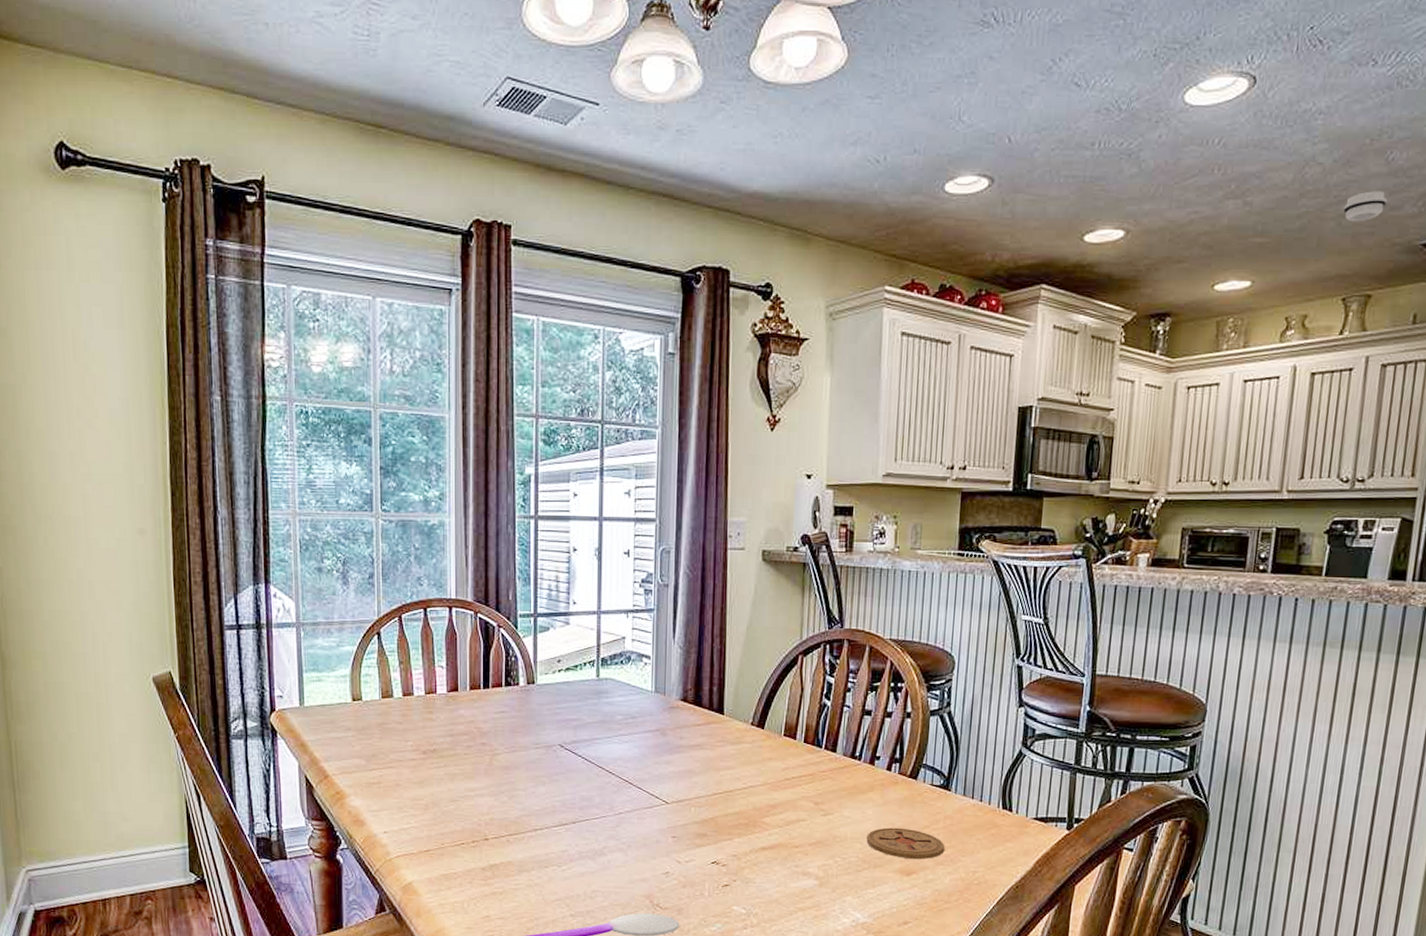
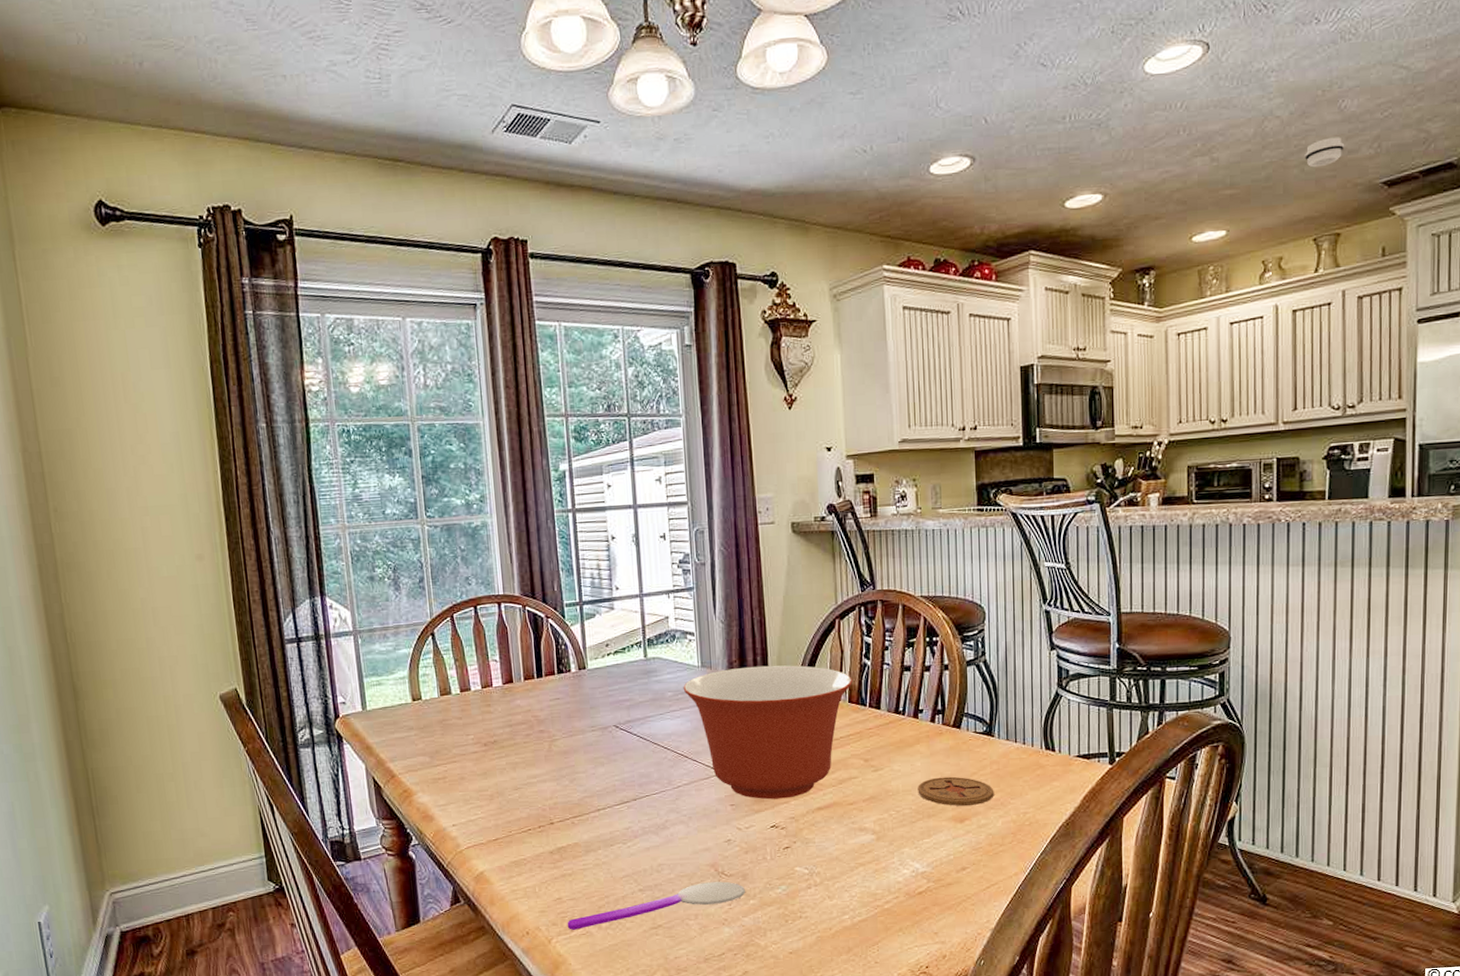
mixing bowl: none [634,696,810,835] -> present [683,665,852,800]

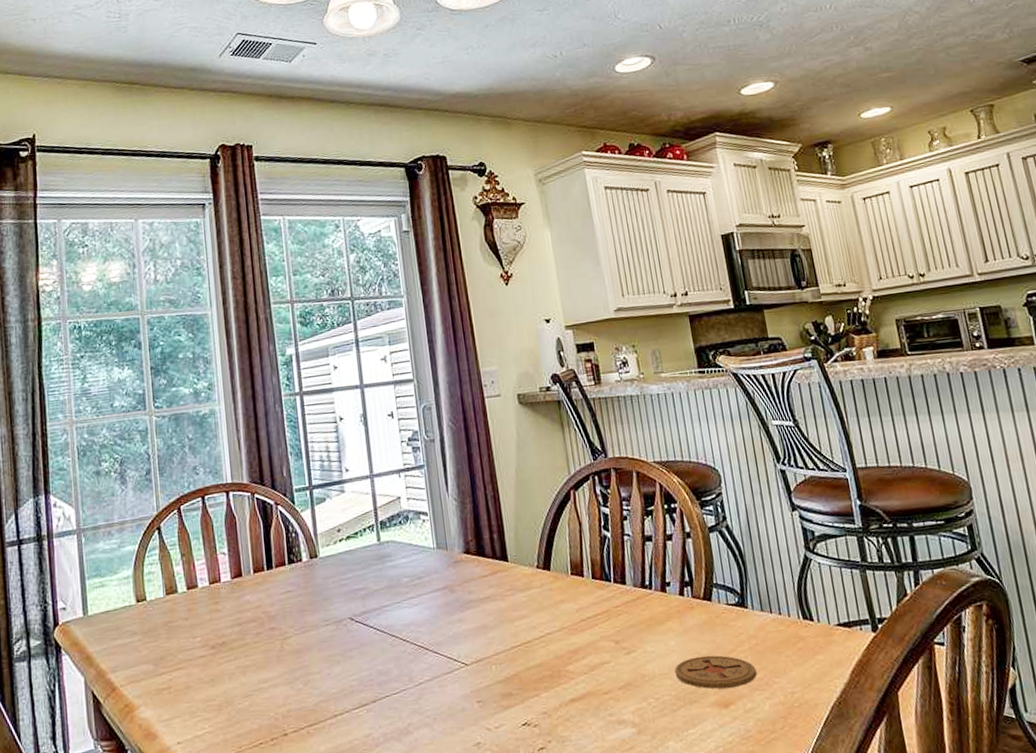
mixing bowl: present [683,665,852,800] -> none [419,541,594,693]
smoke detector: present [1305,137,1345,168] -> none [947,25,981,52]

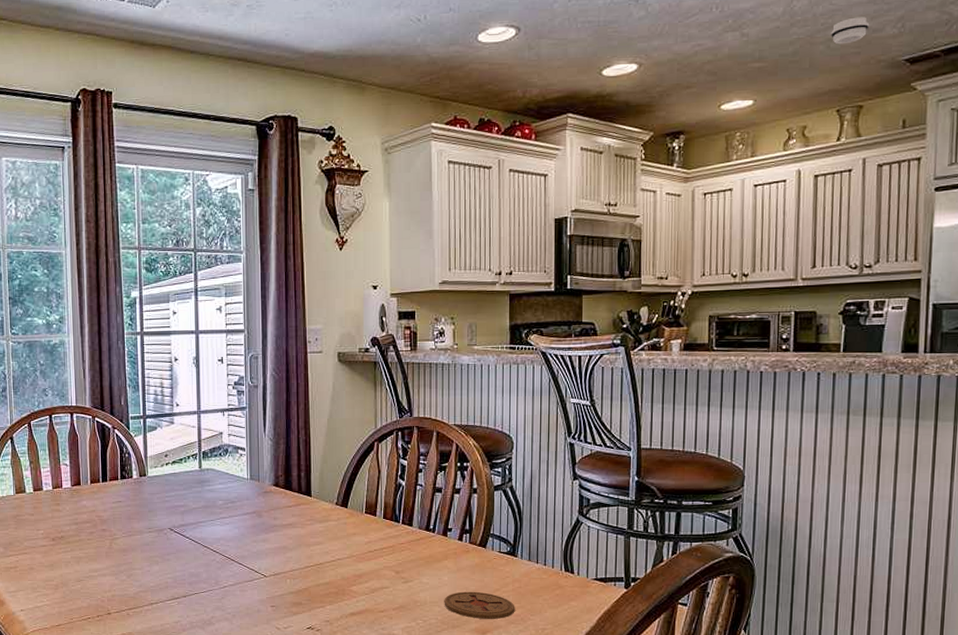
smoke detector: none [947,25,981,52] -> present [831,17,870,45]

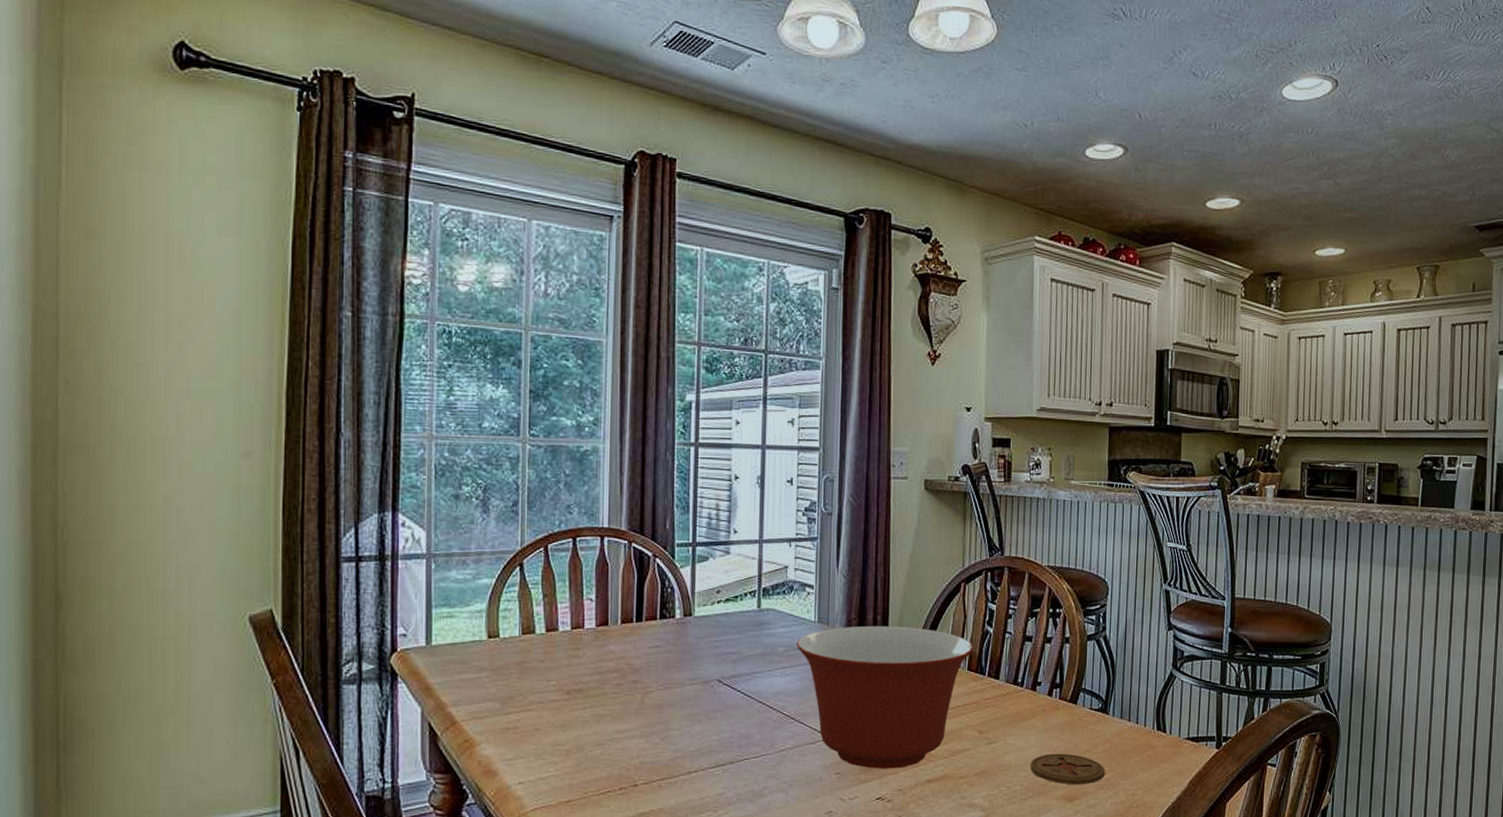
mixing bowl: none [233,481,388,603] -> present [796,625,973,769]
smoke detector: present [831,17,870,45] -> none [1413,180,1446,205]

